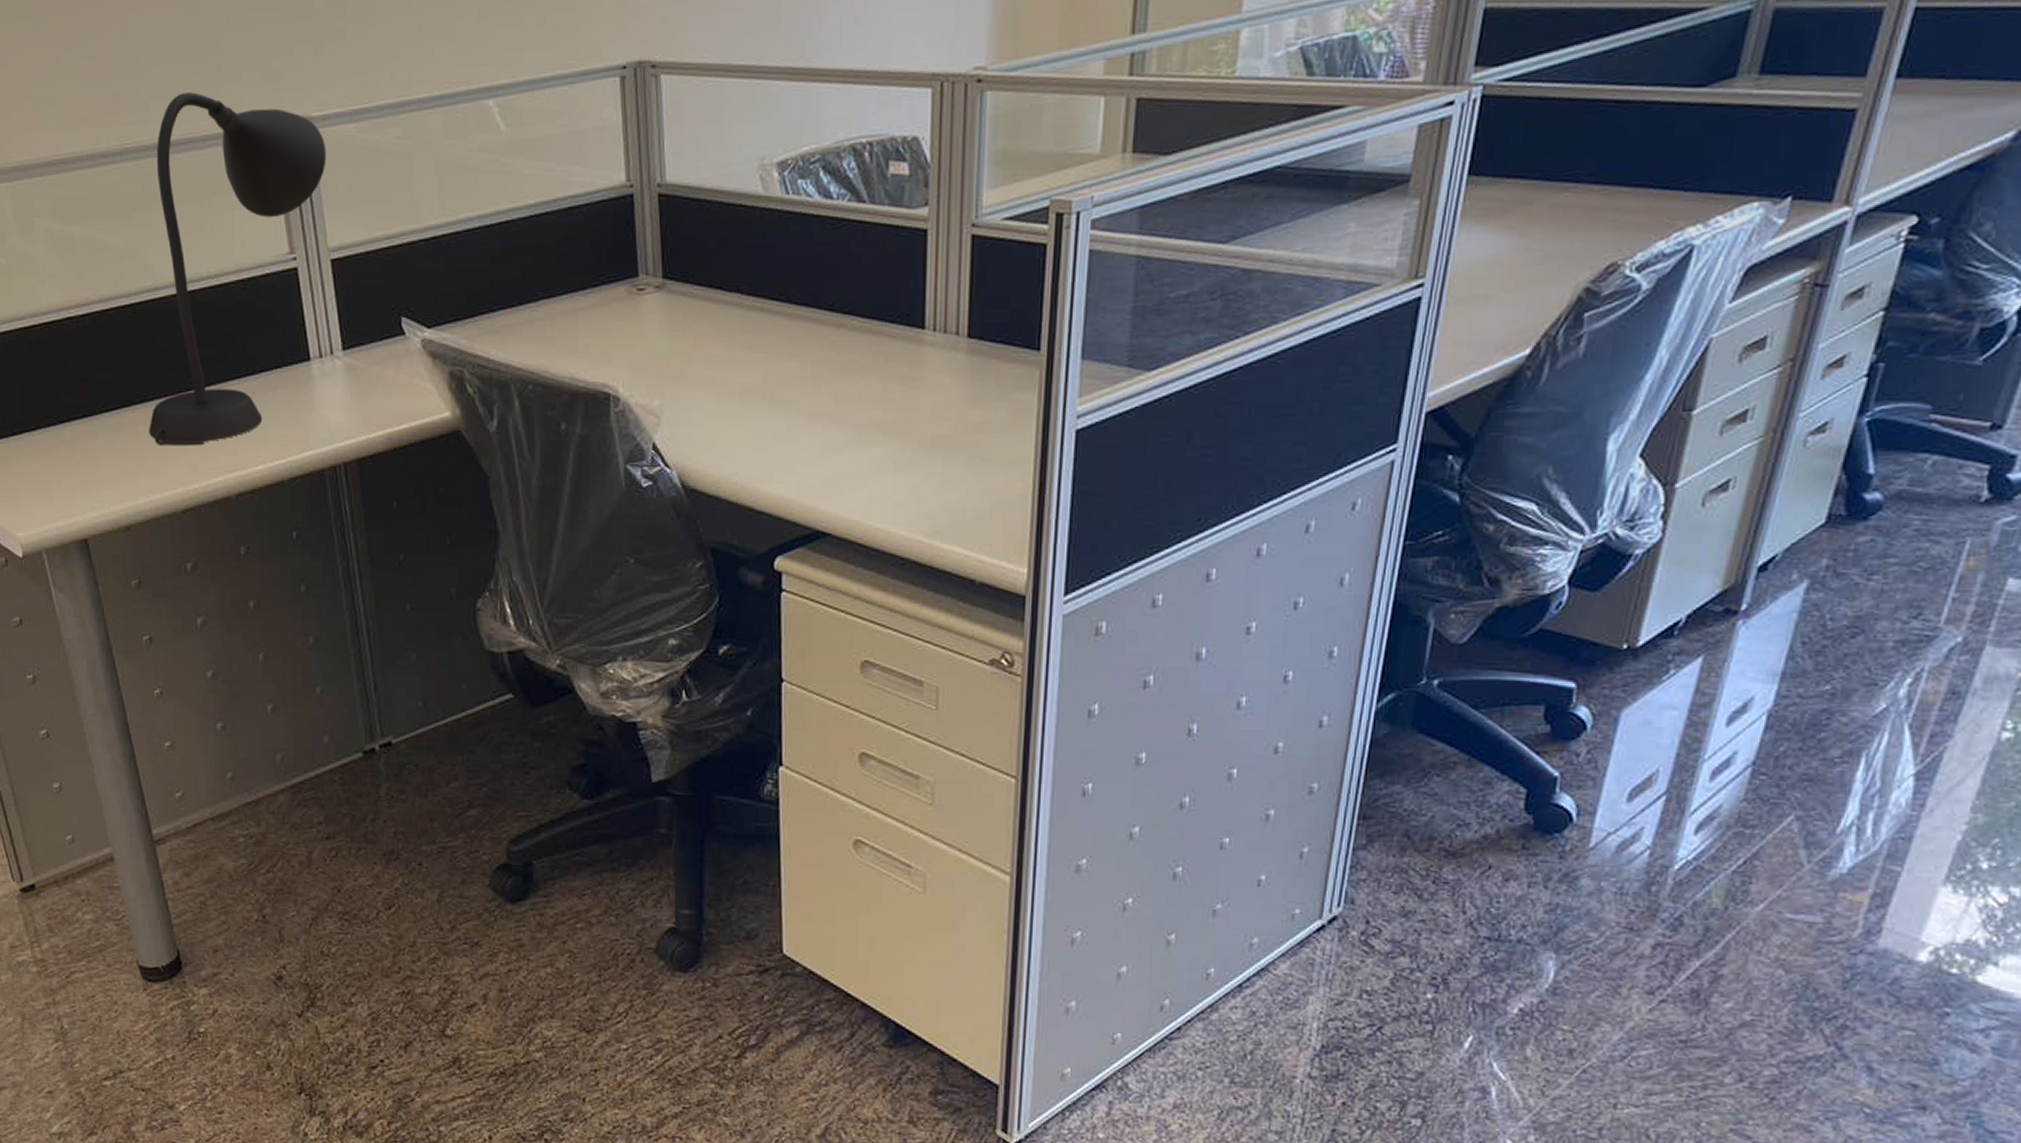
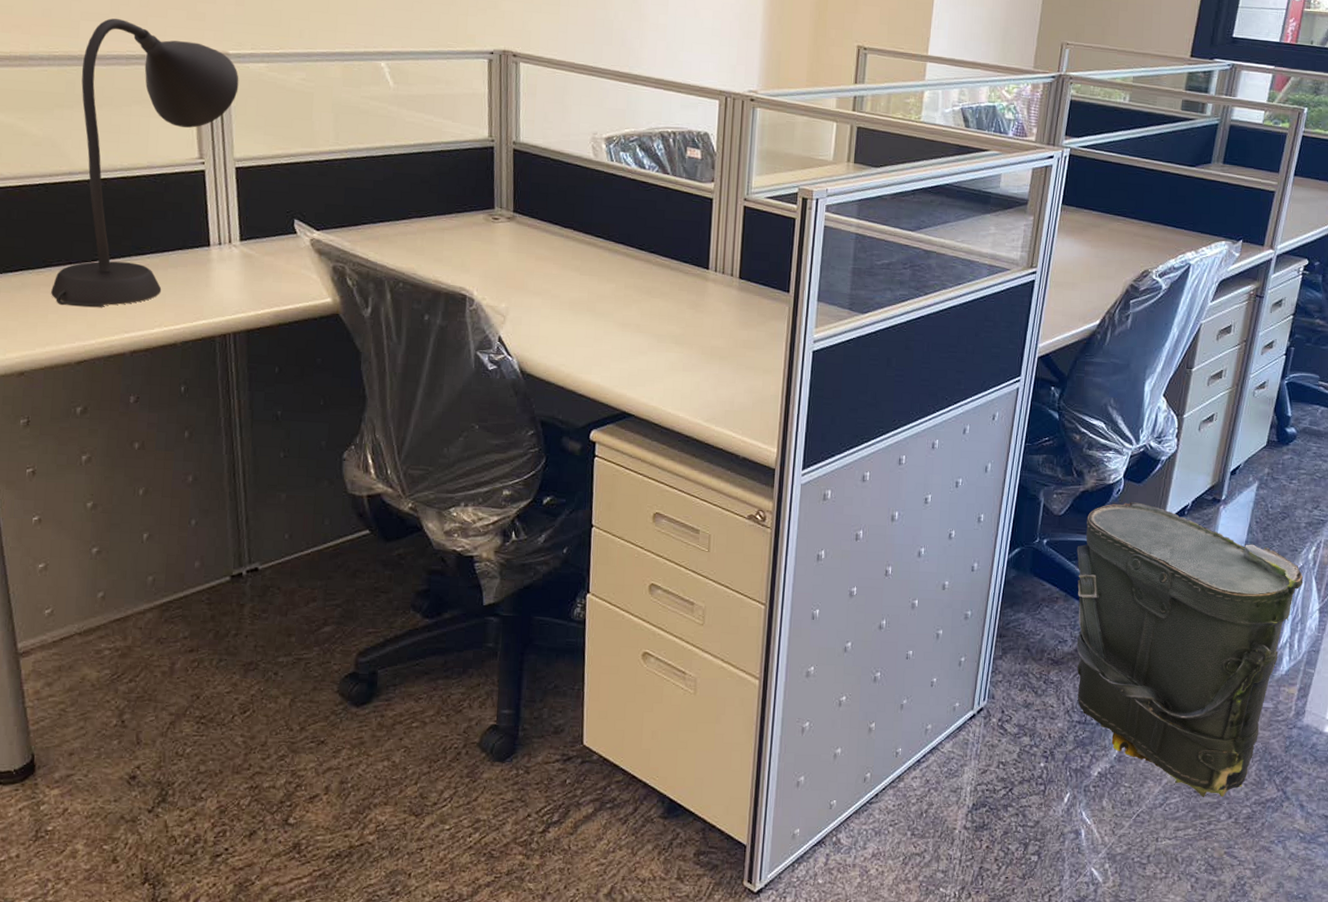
bag: none [1486,620,1888,1051] -> present [1076,502,1304,798]

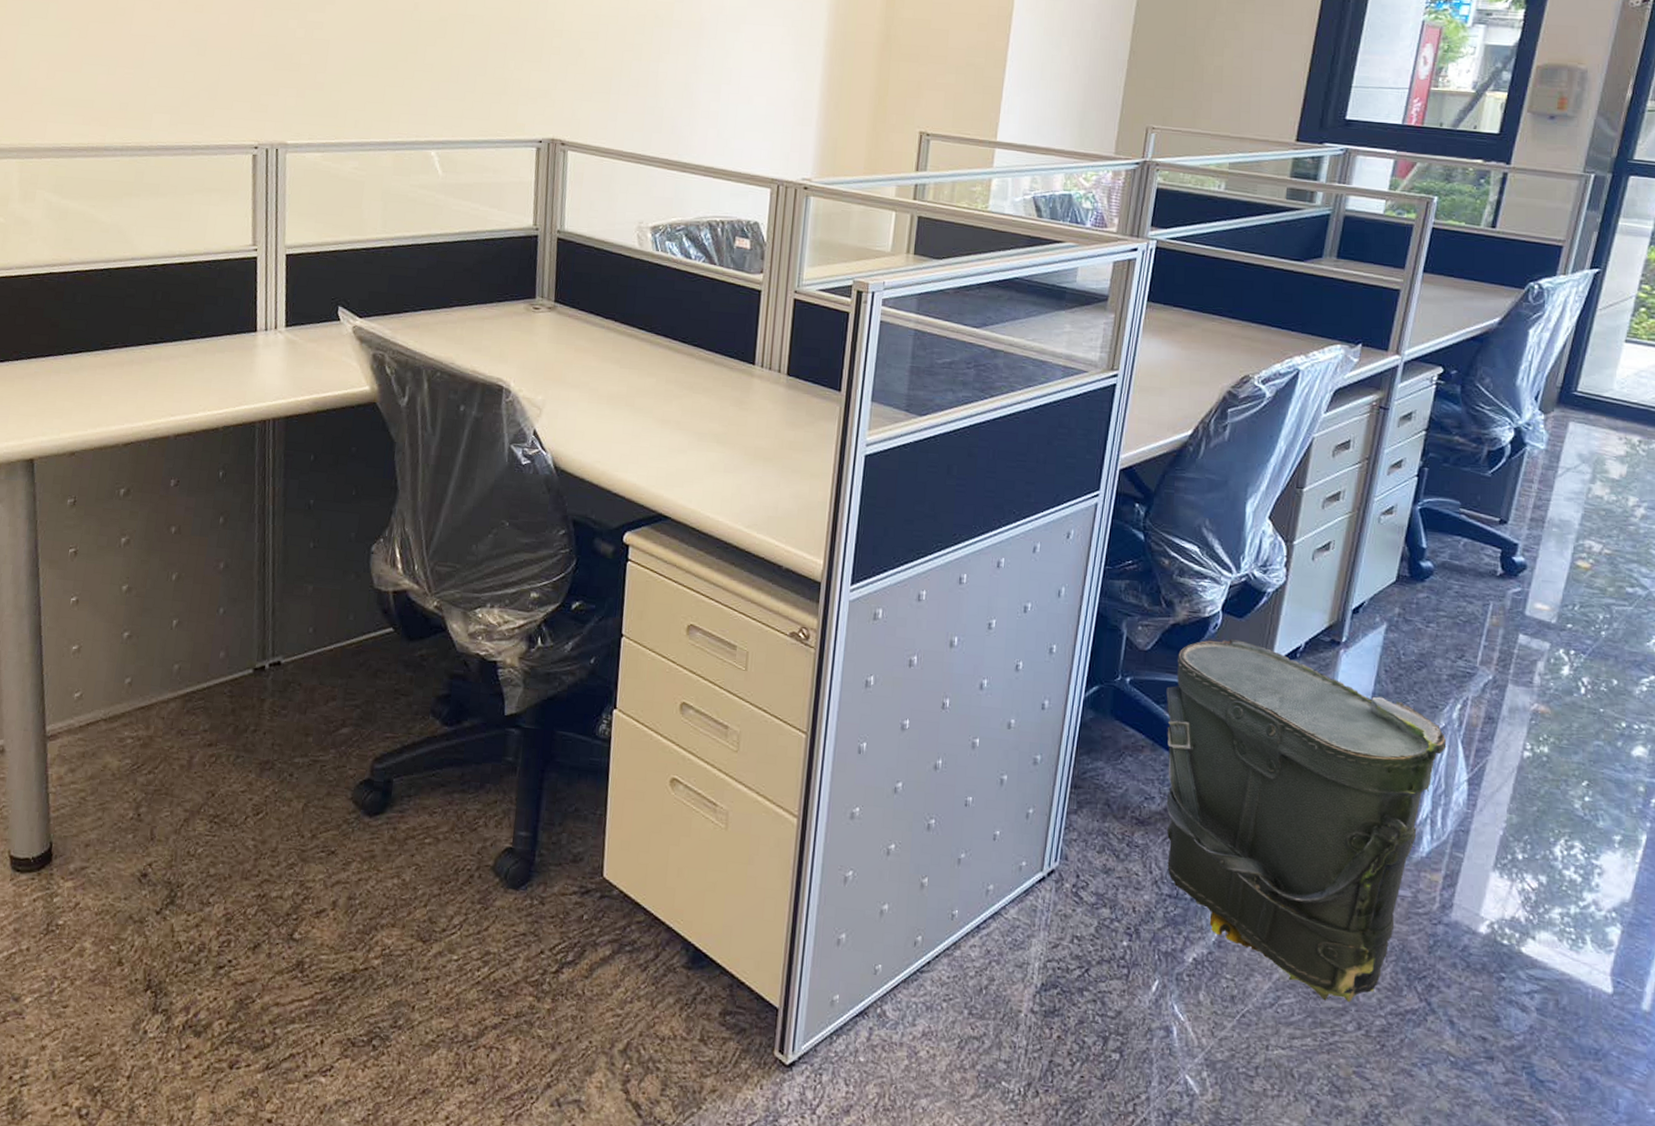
desk lamp: present [51,18,239,308] -> none [106,111,295,390]

